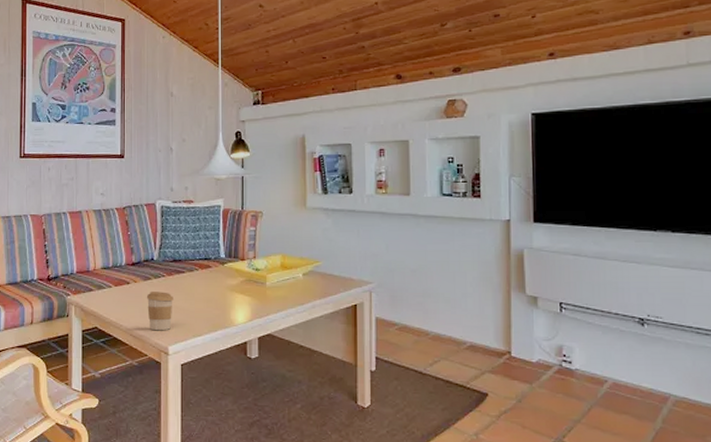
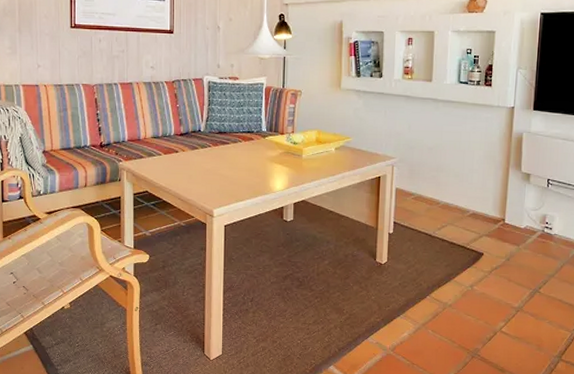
coffee cup: present [146,292,173,331] -> none [193,160,218,196]

